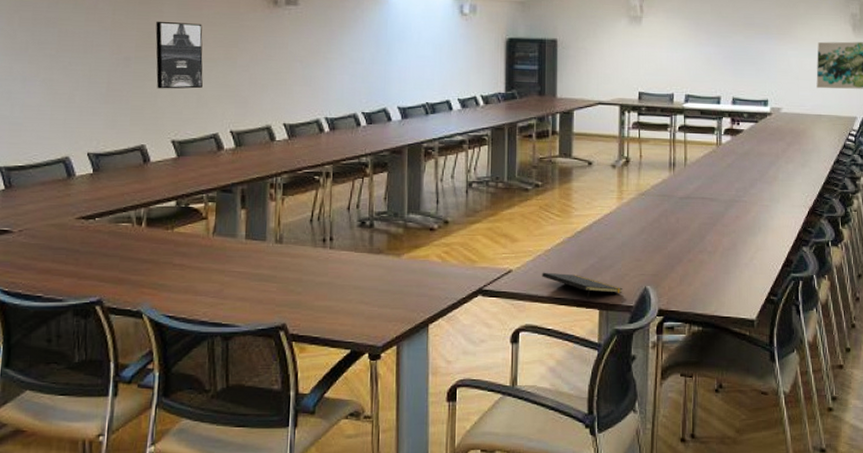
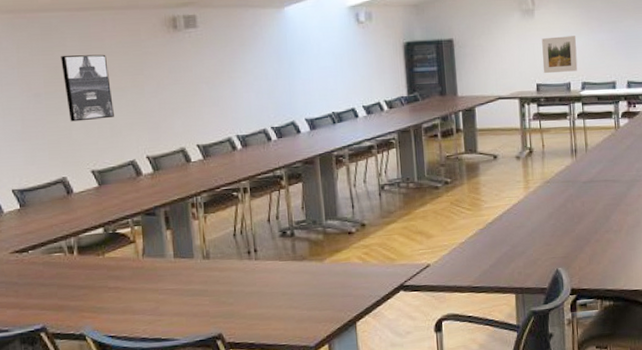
notepad: present [542,272,622,300] -> none [458,263,536,286]
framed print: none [646,46,682,83] -> present [542,36,578,74]

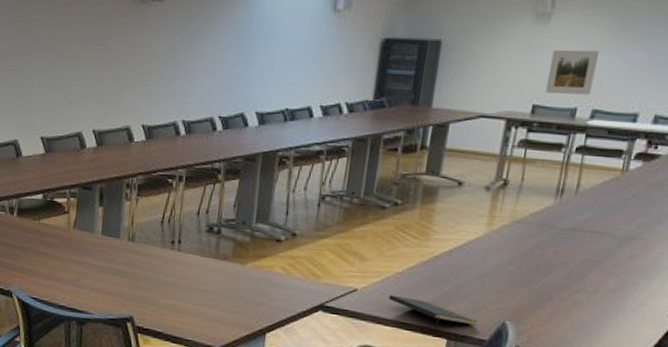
wall art: present [61,54,114,122] -> none [29,18,72,87]
notepad: none [458,263,536,286] -> present [389,294,477,329]

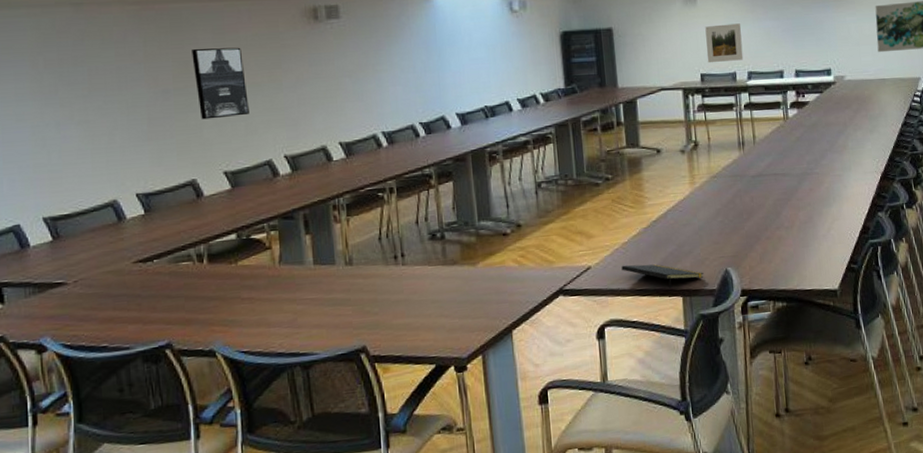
wall art: none [29,18,72,87] -> present [192,47,249,120]

